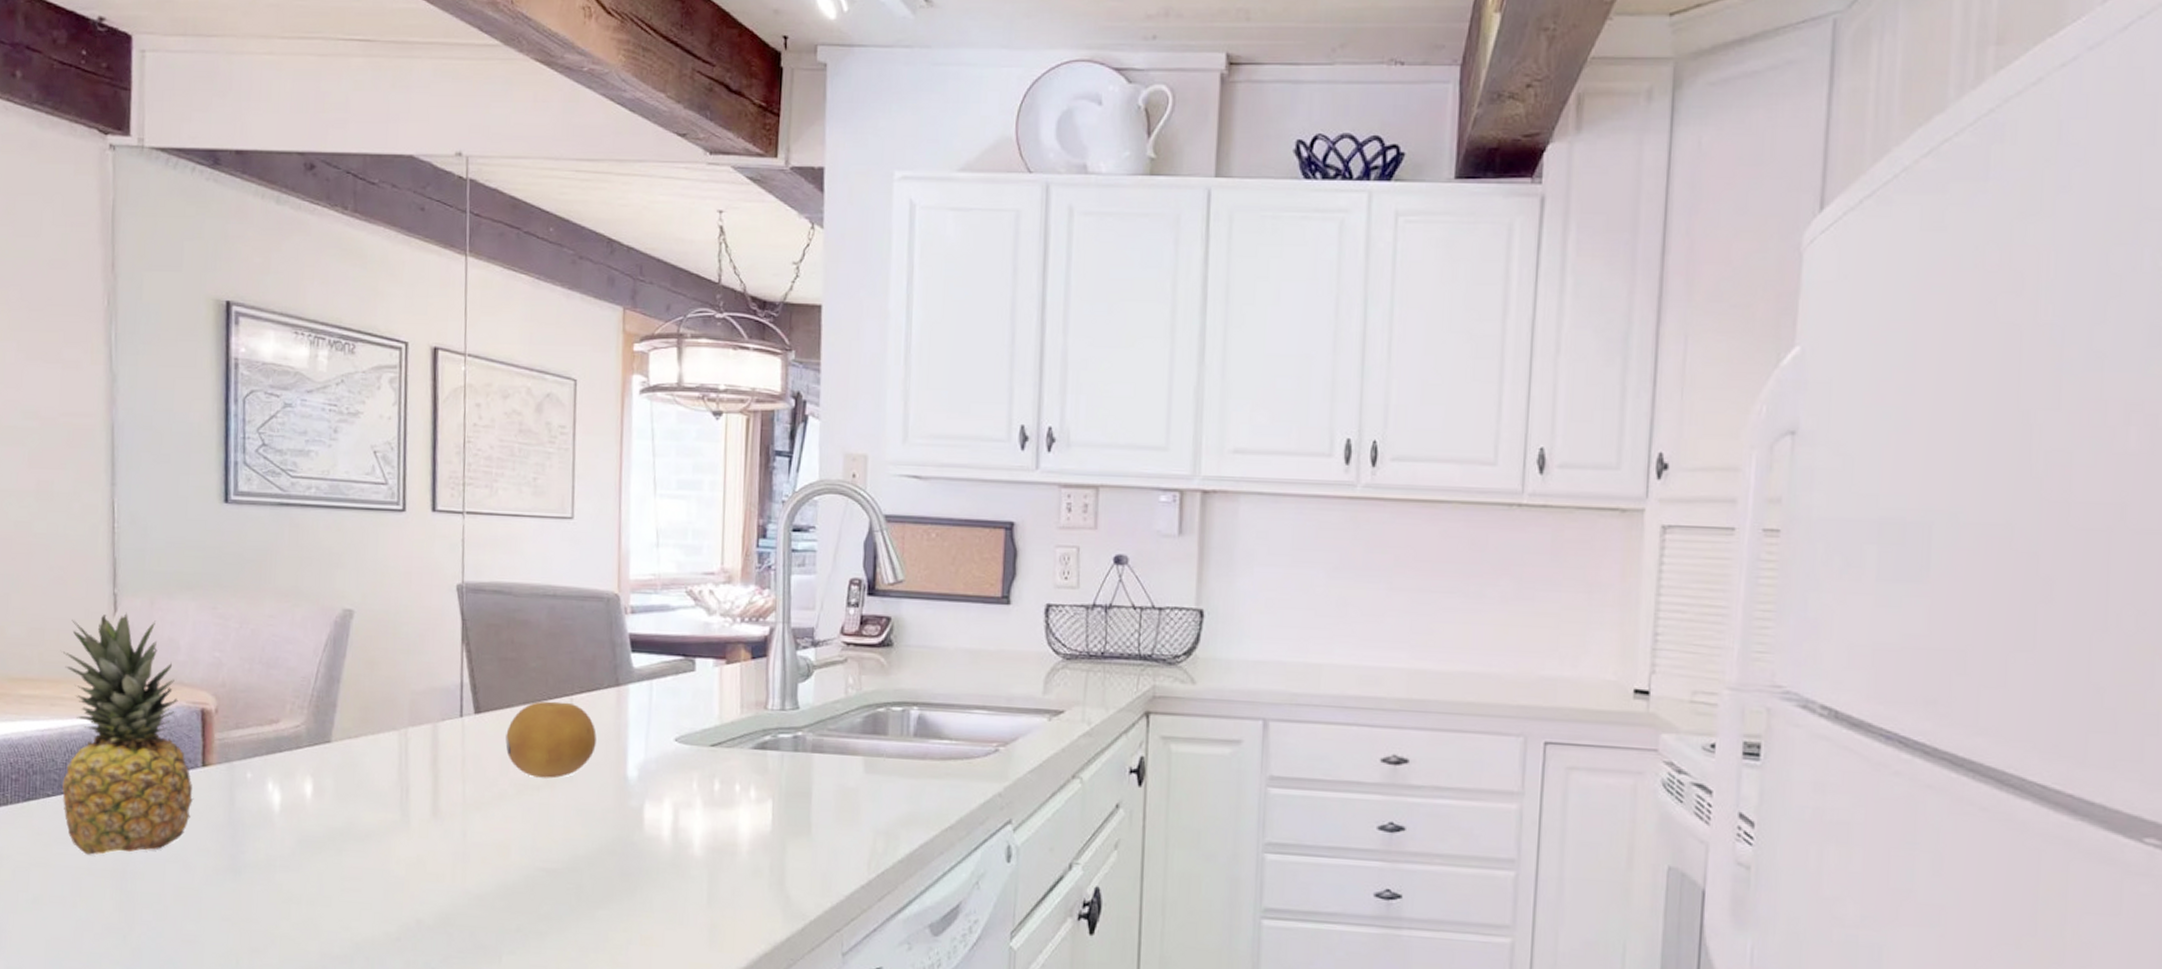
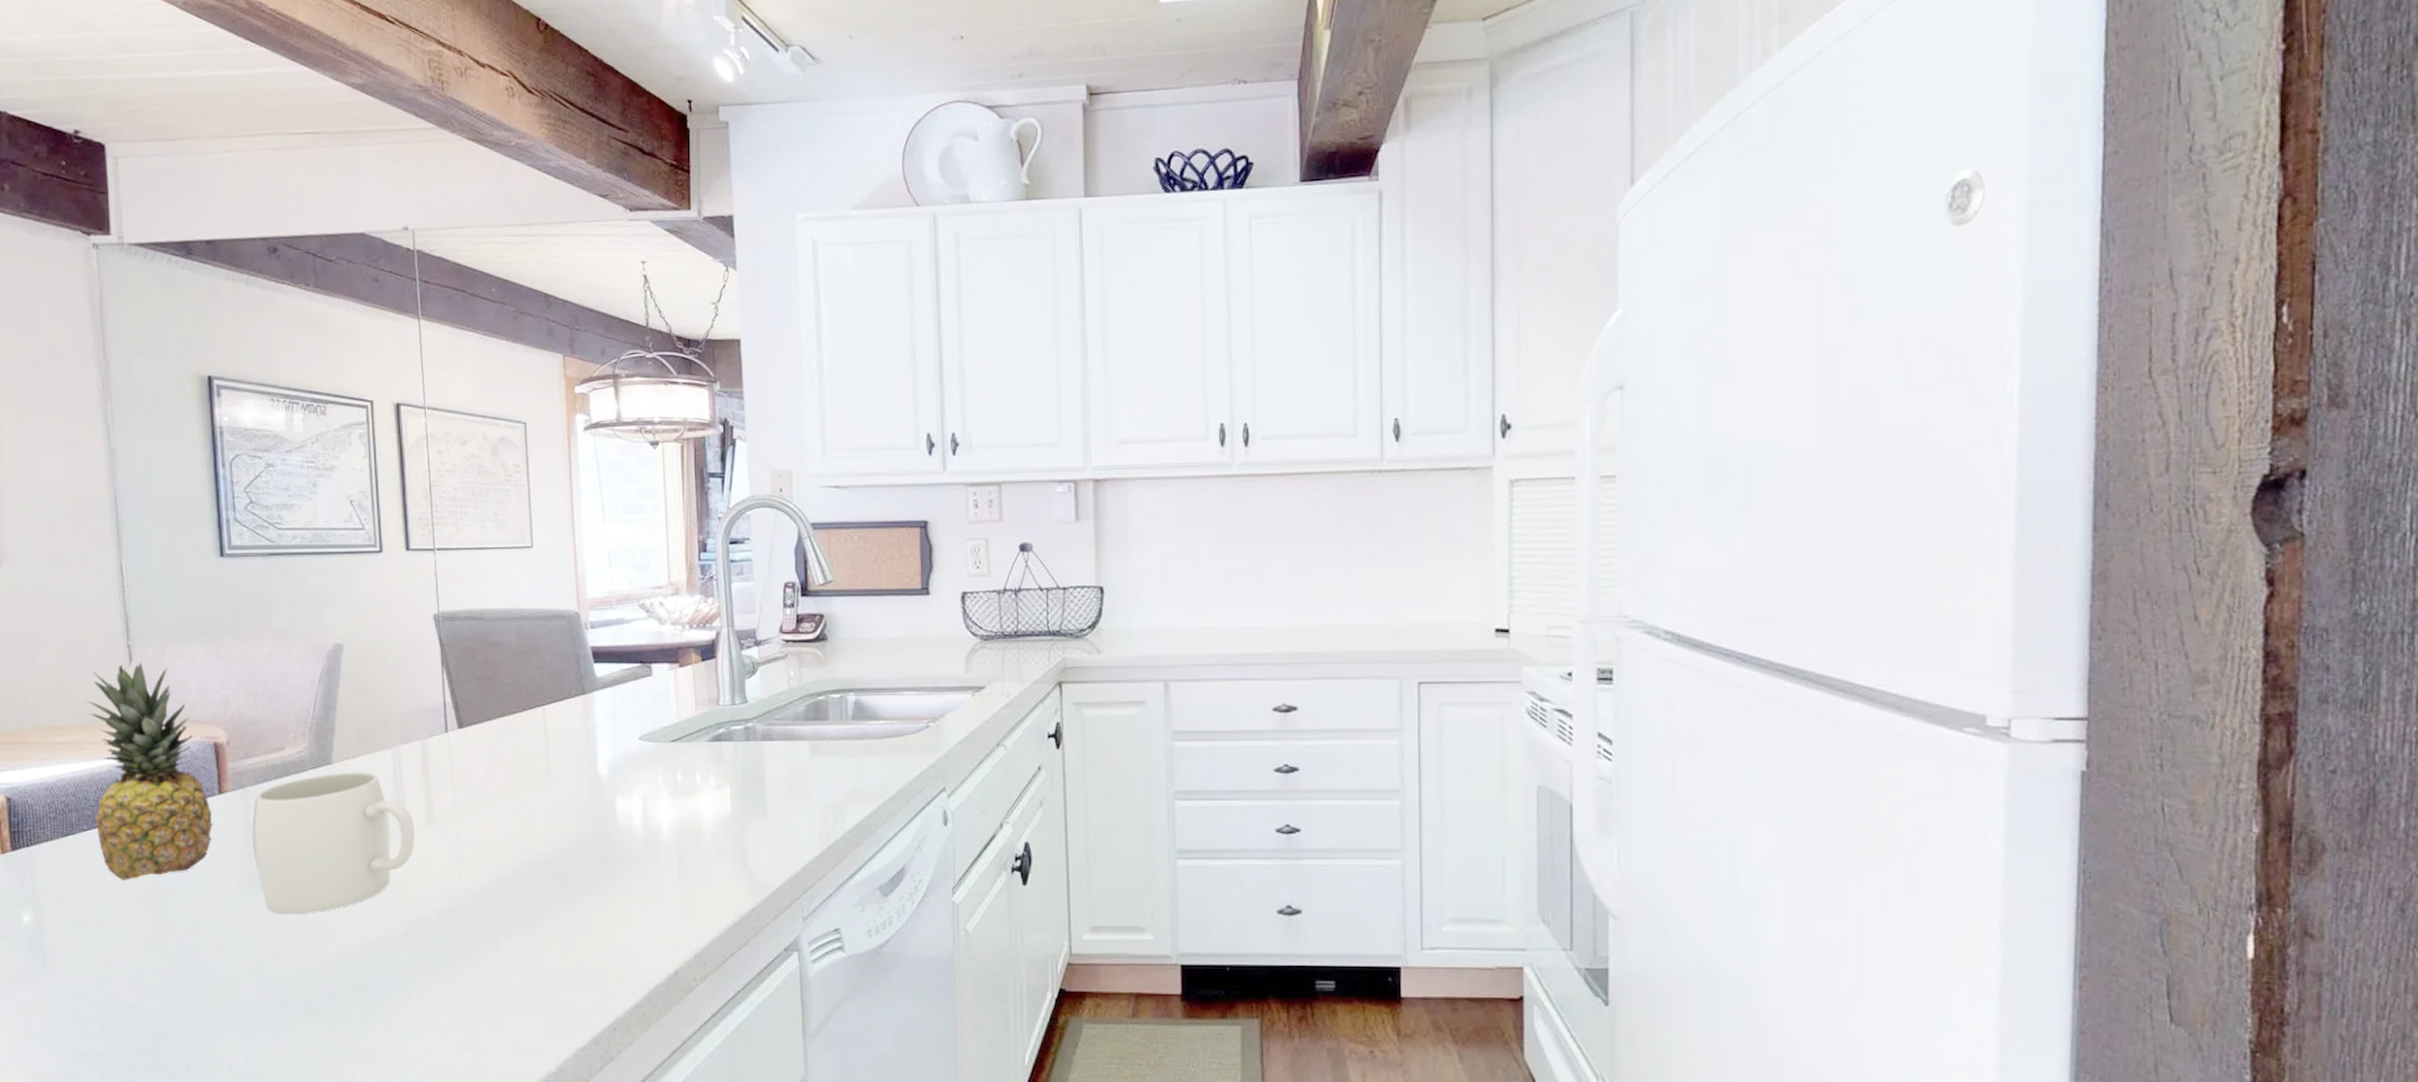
mug: none [235,752,418,908] -> present [252,772,415,915]
fruit: present [505,701,596,779] -> none [488,712,569,781]

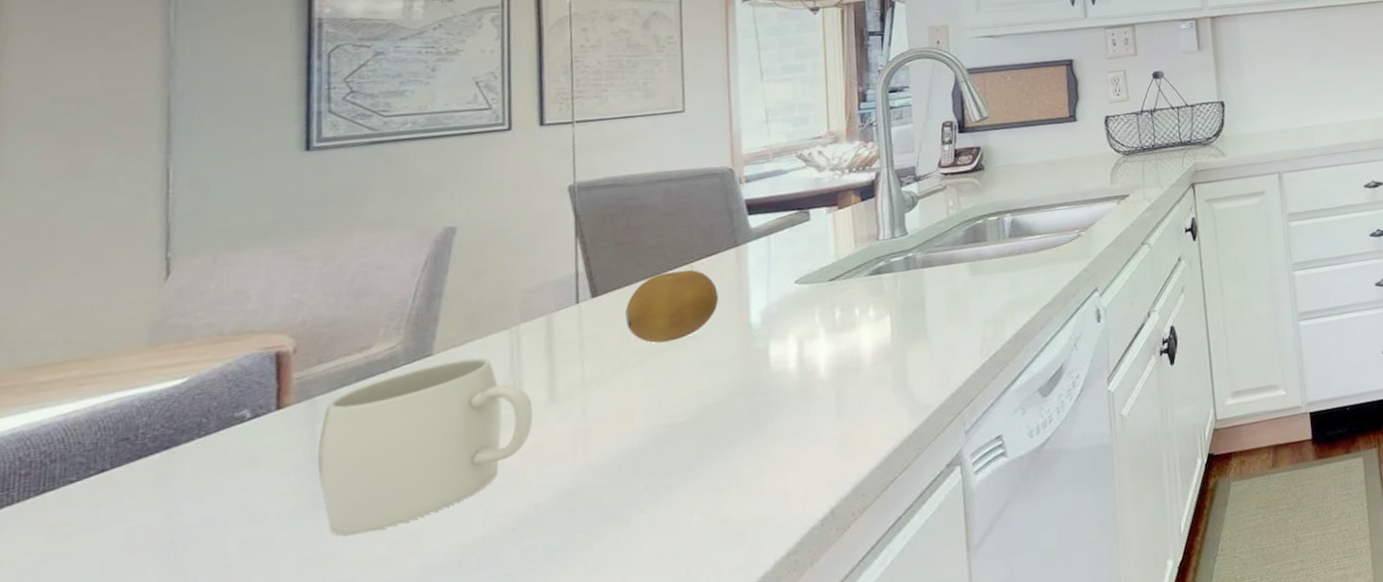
fruit: present [87,661,214,880] -> none [91,273,266,534]
fruit: none [488,712,569,781] -> present [625,269,718,343]

